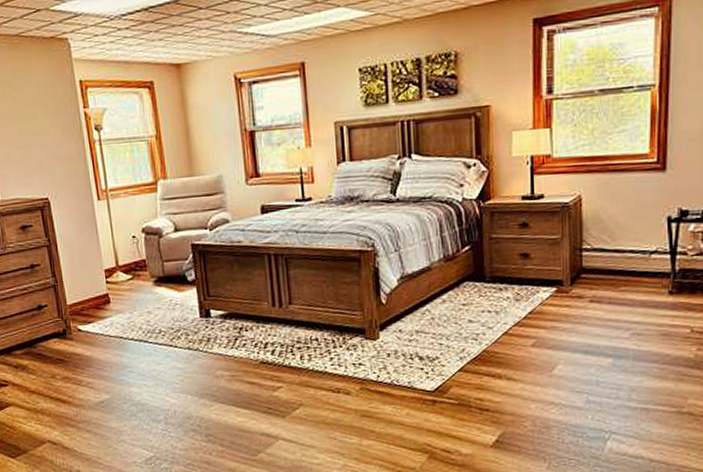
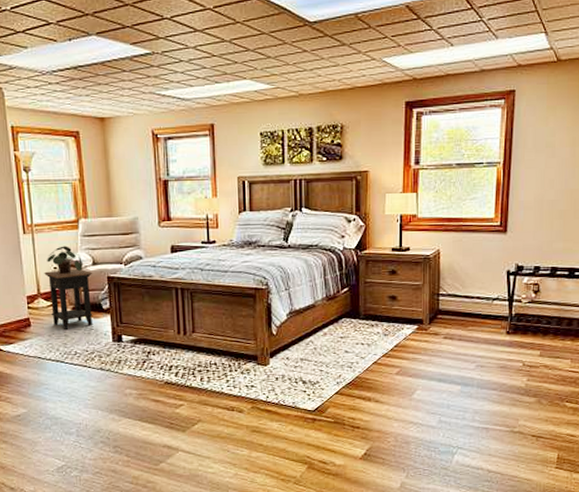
side table: none [122,236,177,307] -> present [44,268,93,331]
potted plant: none [124,211,164,243] -> present [47,246,83,274]

